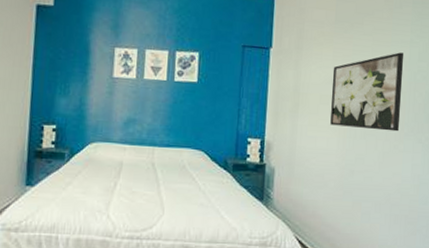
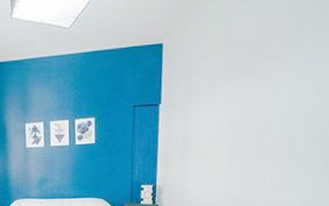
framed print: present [330,52,404,132] -> none [218,89,300,167]

